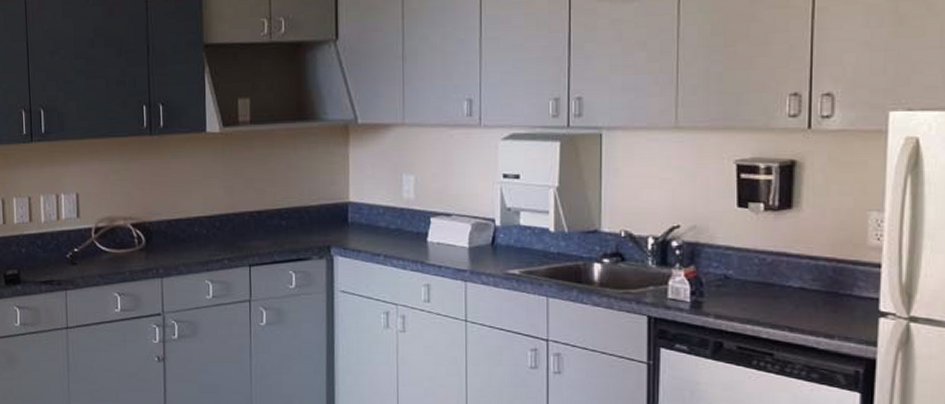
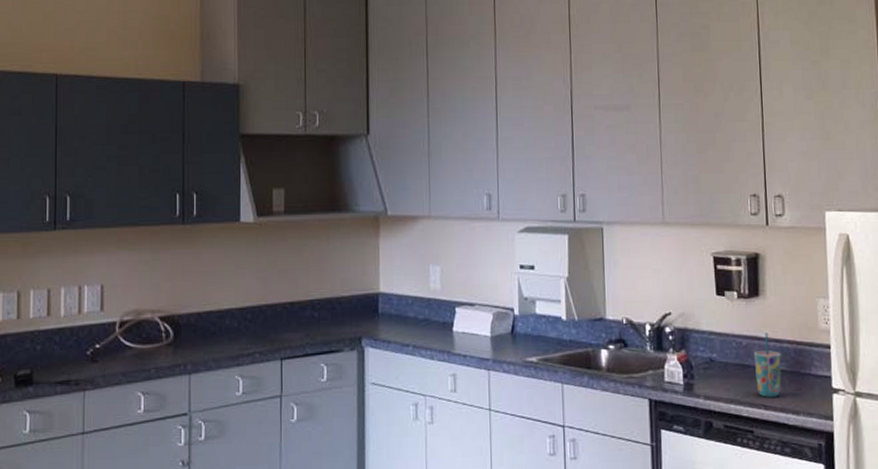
cup: none [780,248,816,319] -> present [753,332,782,397]

